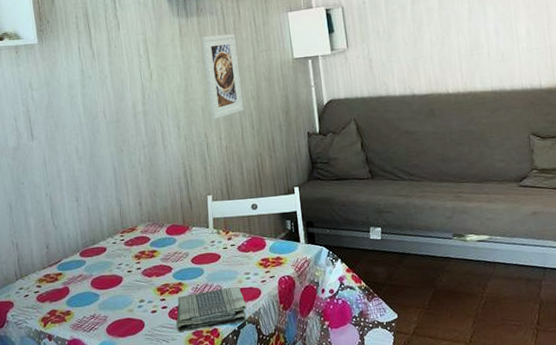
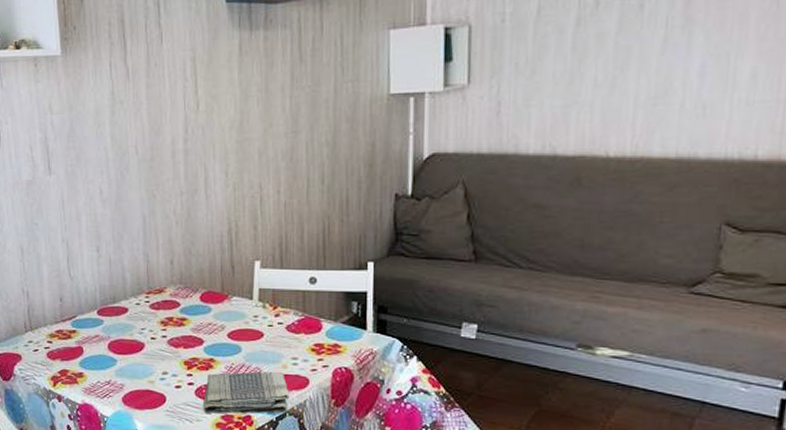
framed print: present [201,33,244,120] -> none [267,55,314,167]

